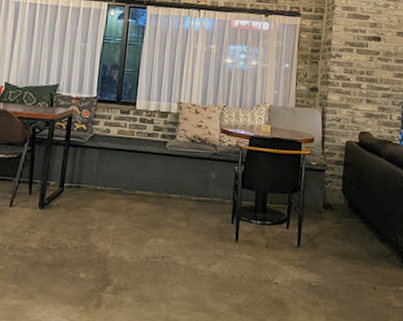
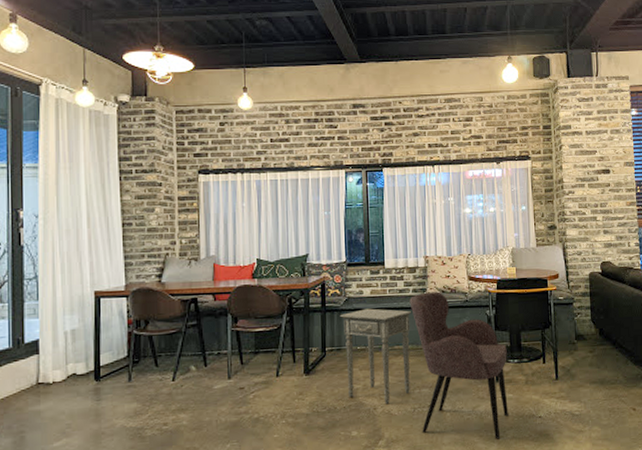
side table: none [81,148,157,250] -> present [339,308,411,405]
armchair: none [152,139,251,301] -> present [409,291,508,440]

